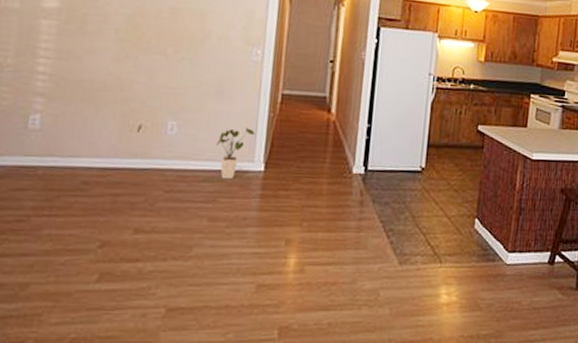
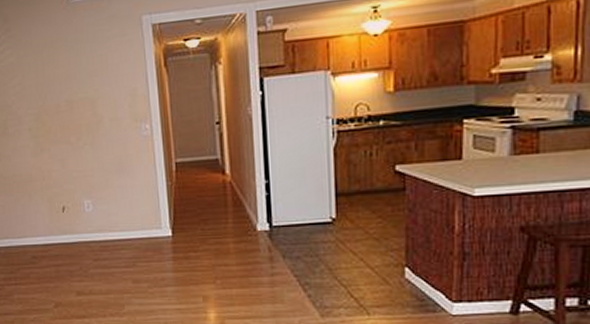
house plant: present [216,128,255,180] -> none [127,198,158,246]

